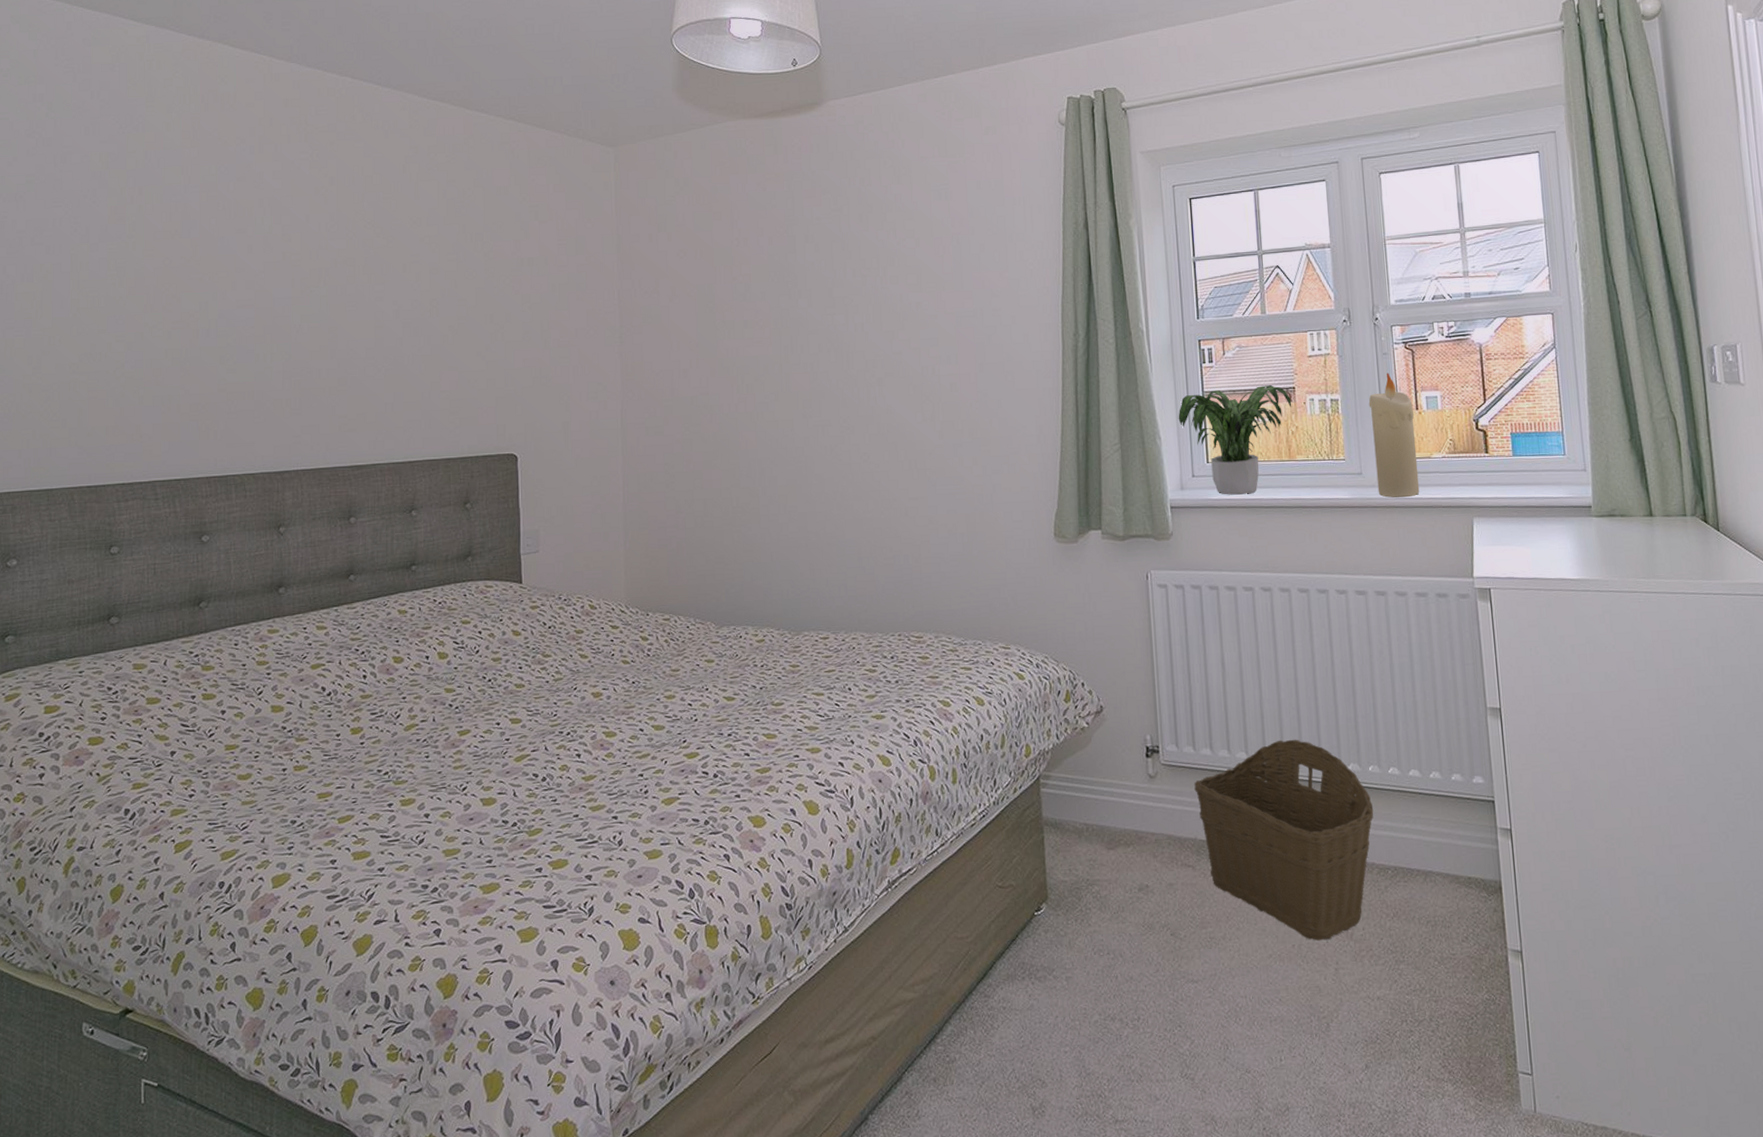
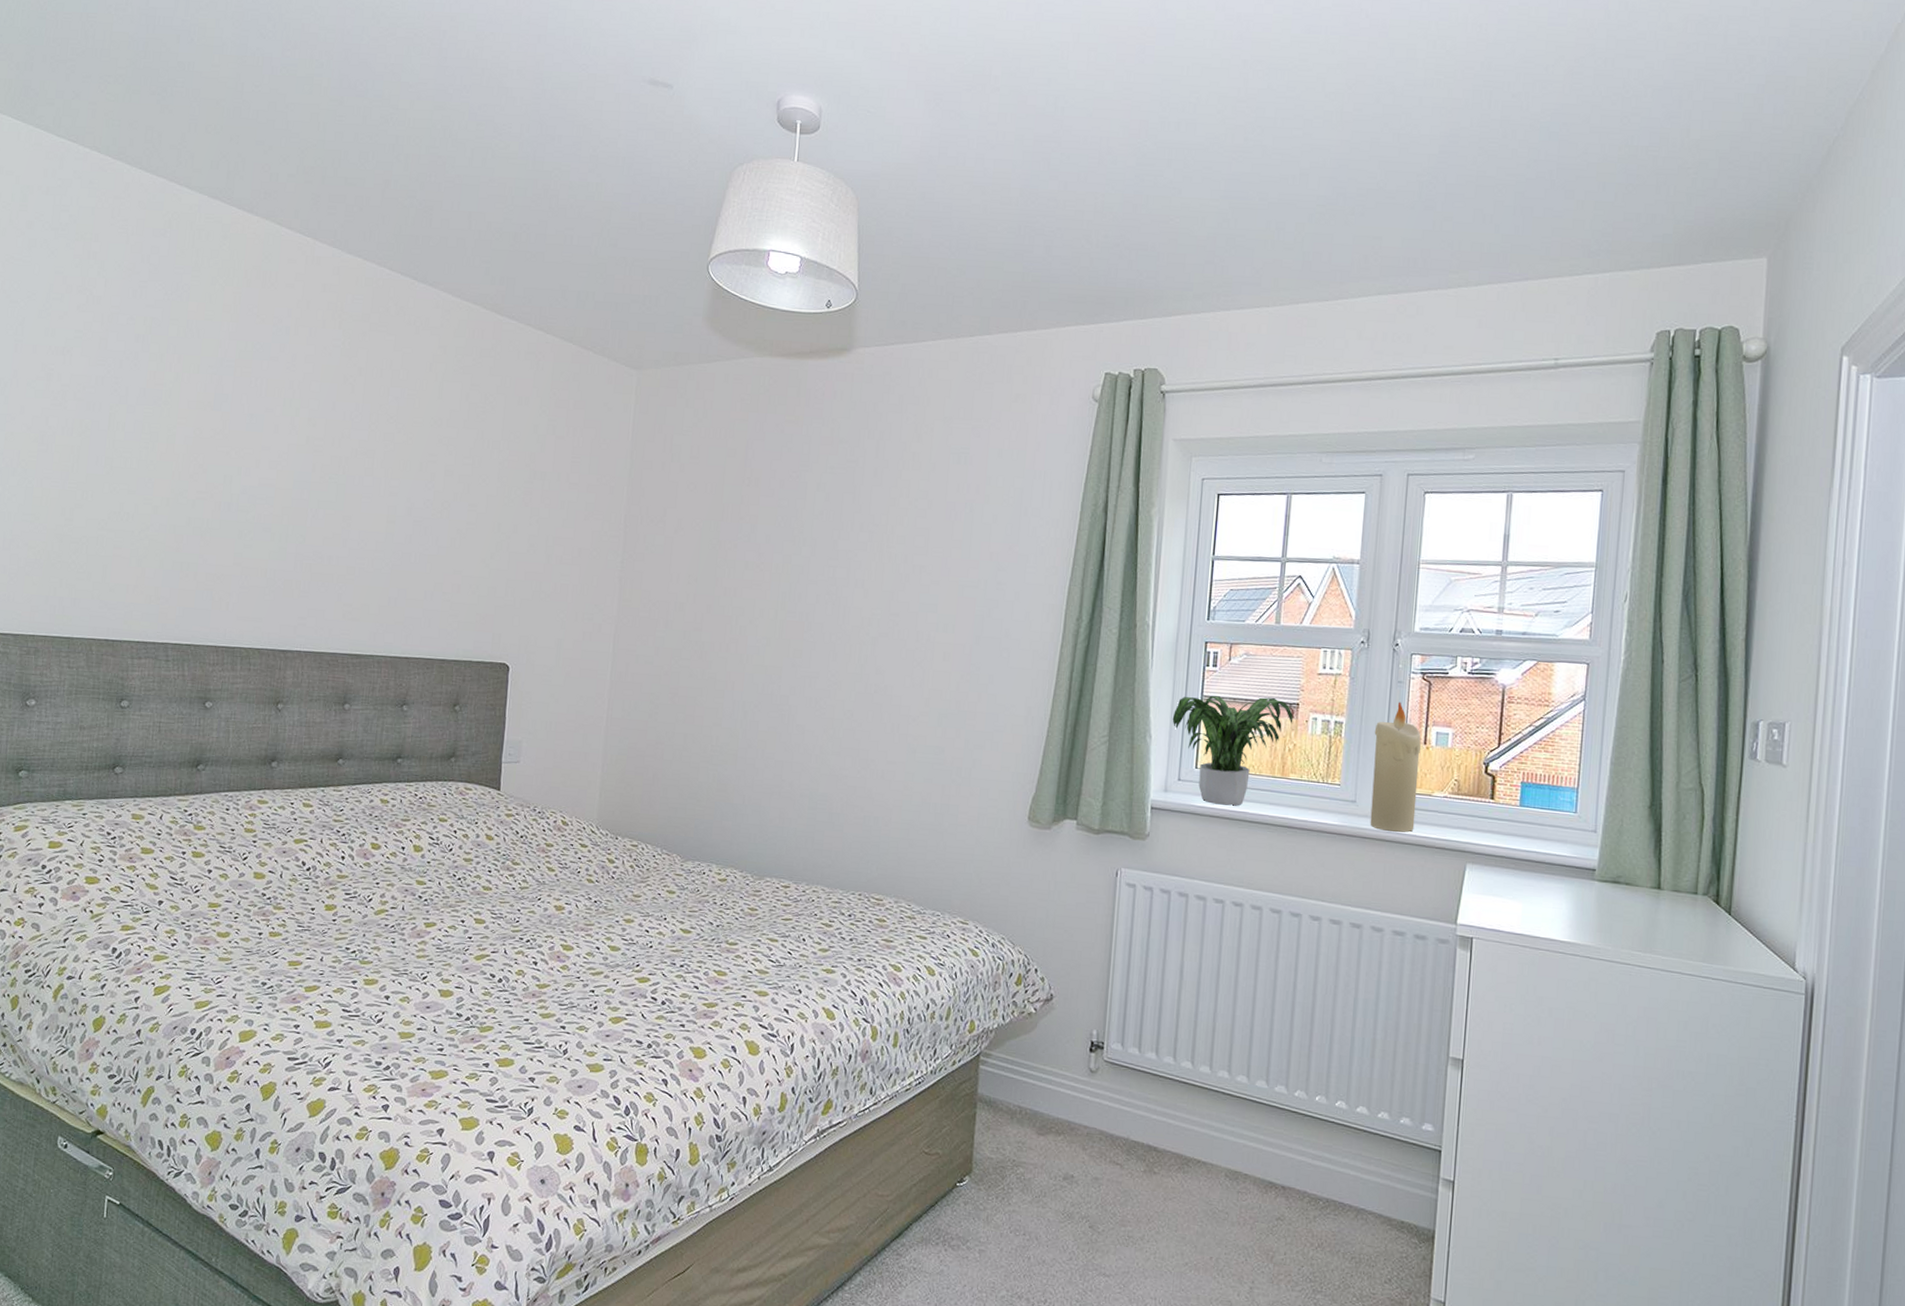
wicker basket: present [1194,739,1374,941] -> none [1134,1055,1314,1258]

